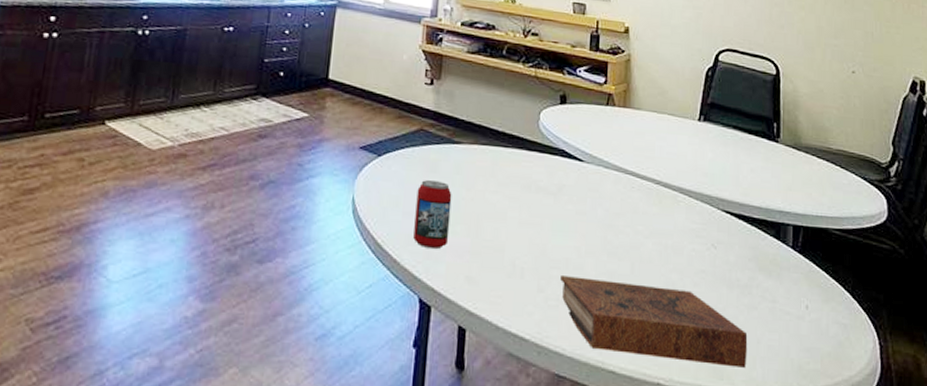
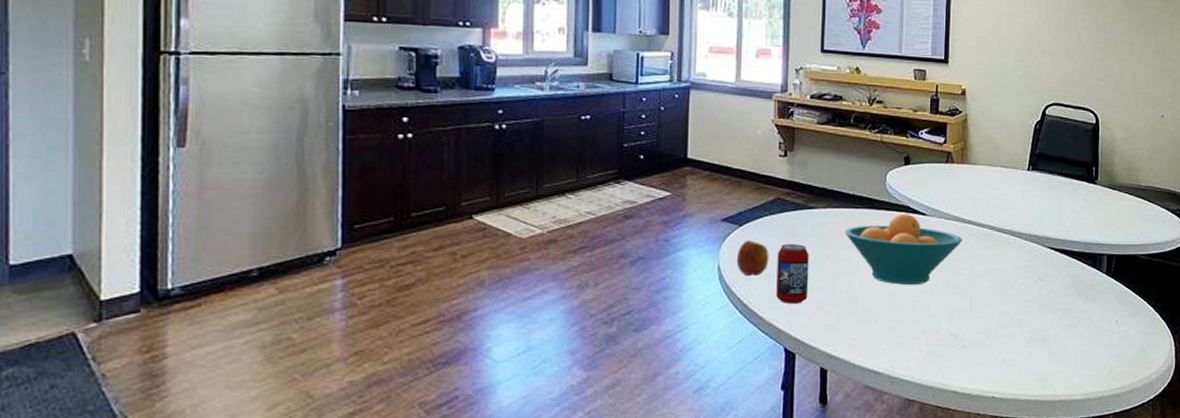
apple: none [372,172,409,214] -> present [736,240,769,277]
fruit bowl: none [491,156,624,240] -> present [844,213,962,285]
book: present [560,276,748,368] -> none [908,316,1068,377]

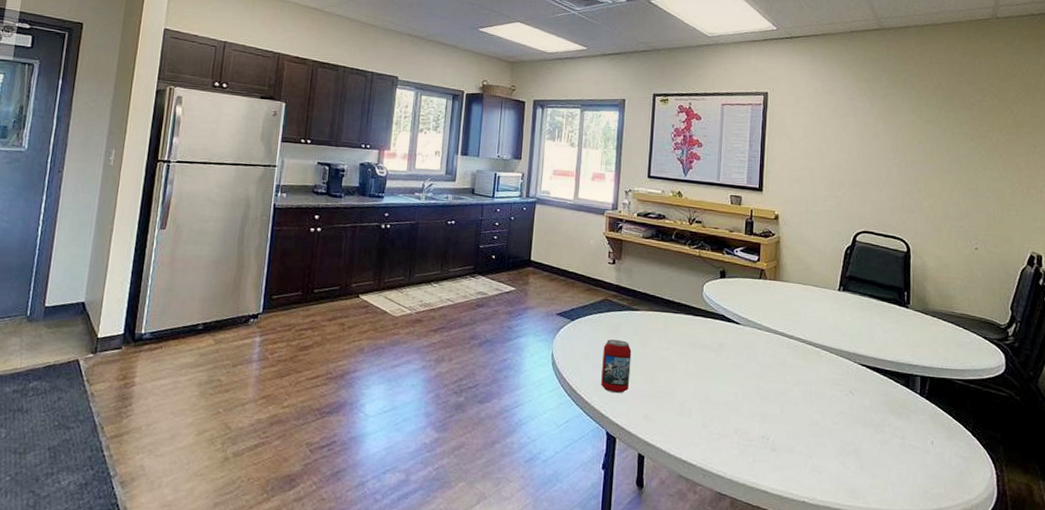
apple: present [736,240,769,277] -> none [567,333,596,366]
fruit bowl: present [844,213,962,285] -> none [664,320,774,387]

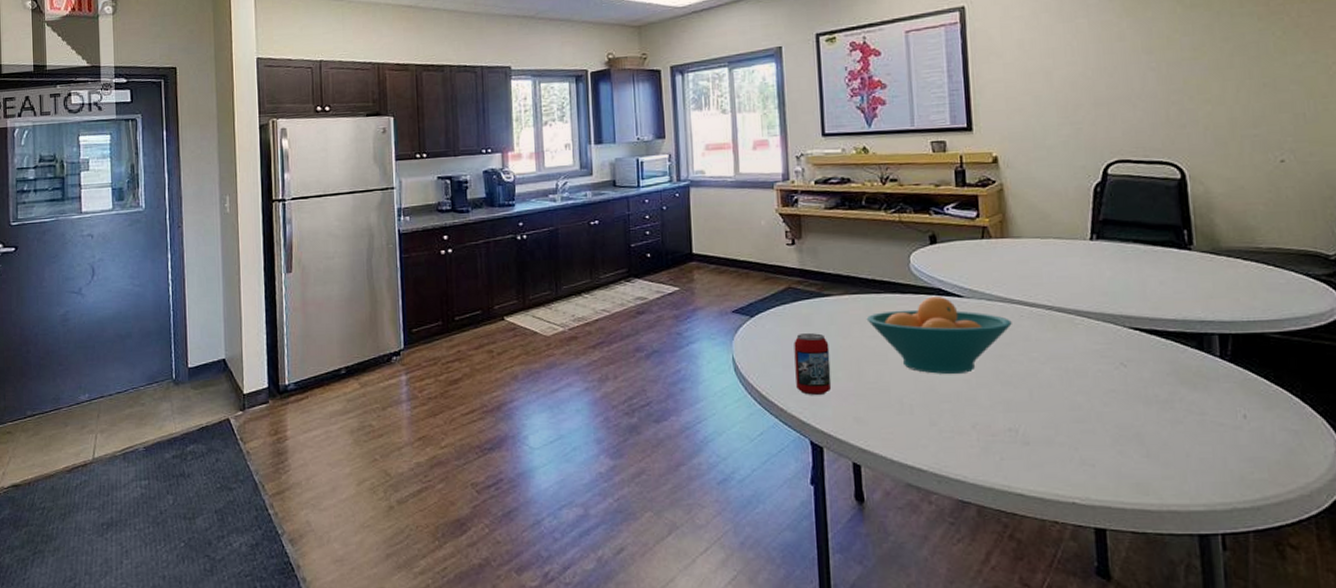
fruit bowl: none [664,320,774,387] -> present [866,295,1012,374]

